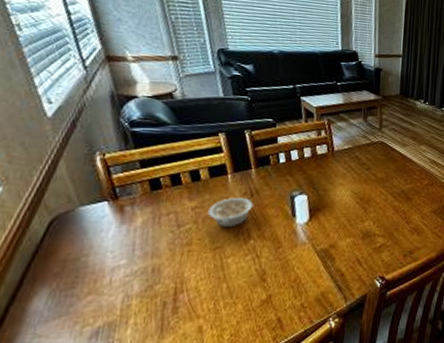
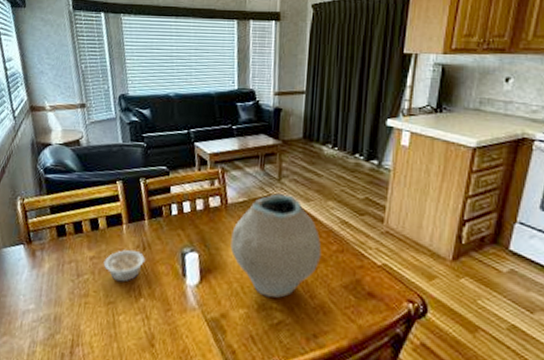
vase: none [337,141,416,226] -> present [230,194,322,298]

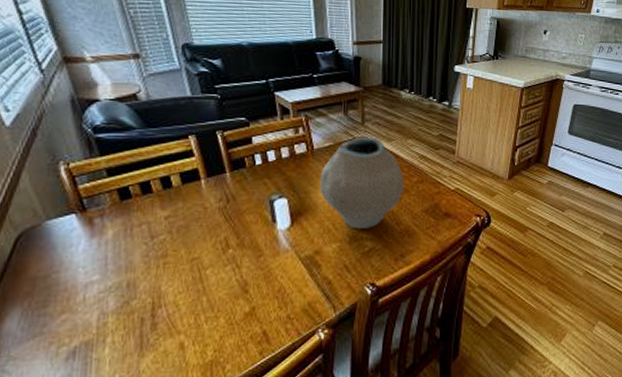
legume: present [103,249,145,282] -> none [181,203,230,237]

